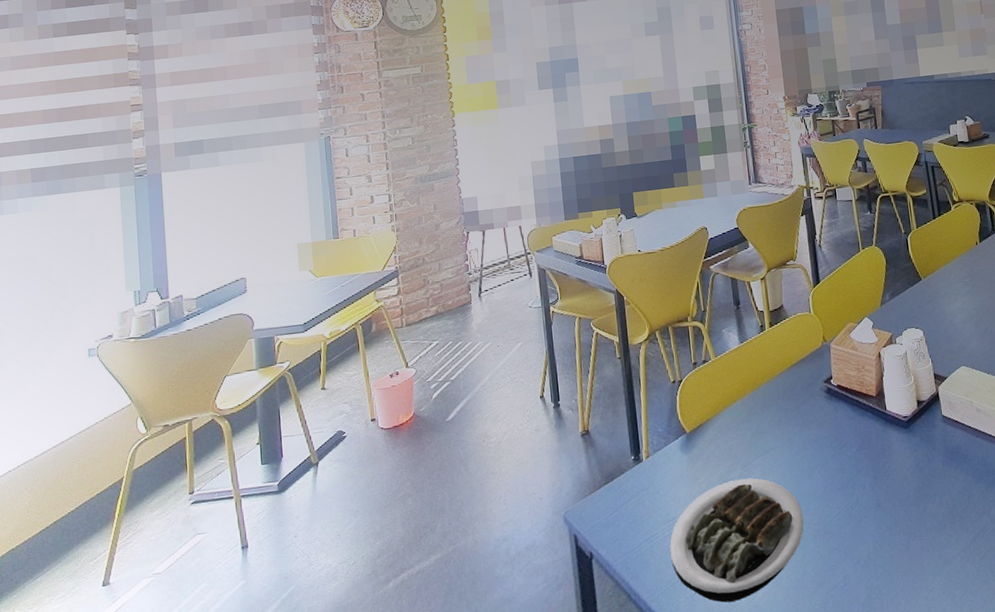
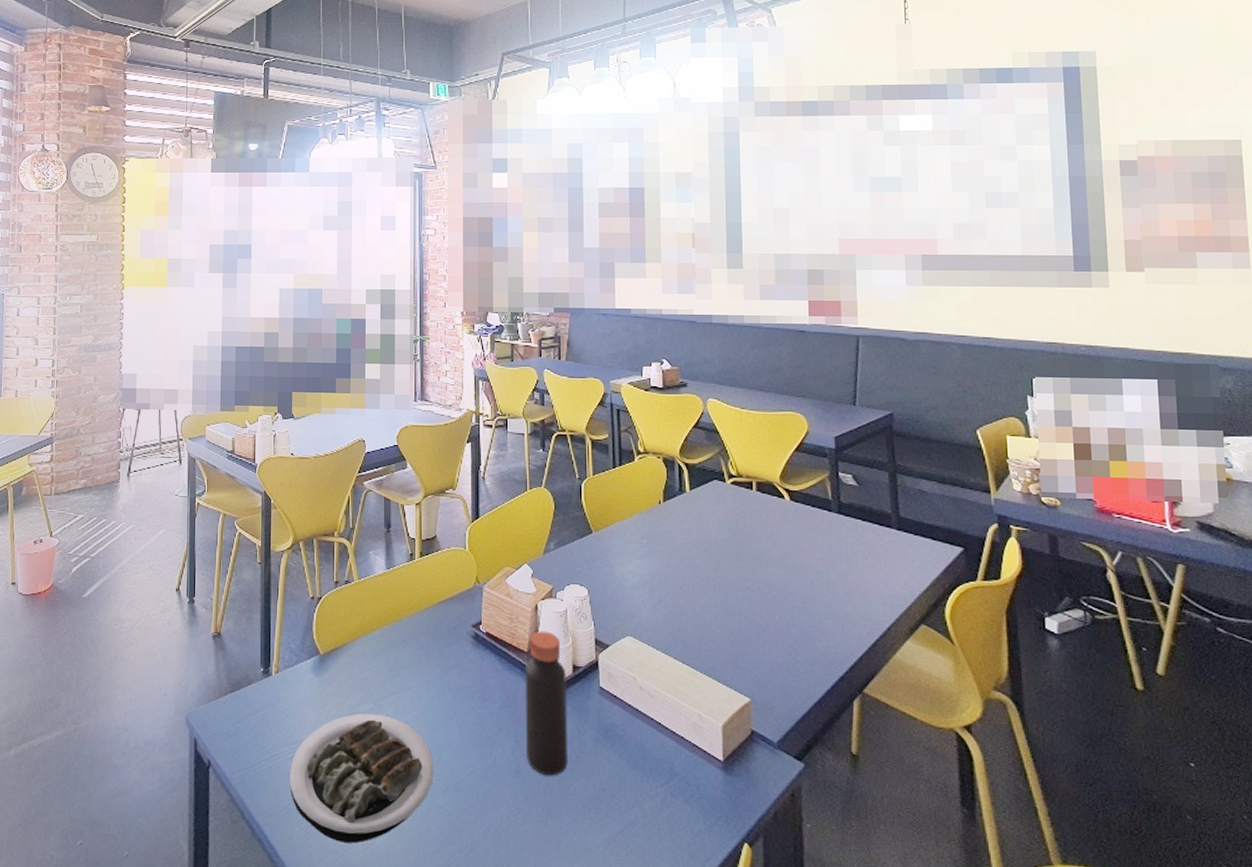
bottle: none [875,374,922,504] -> present [525,631,568,776]

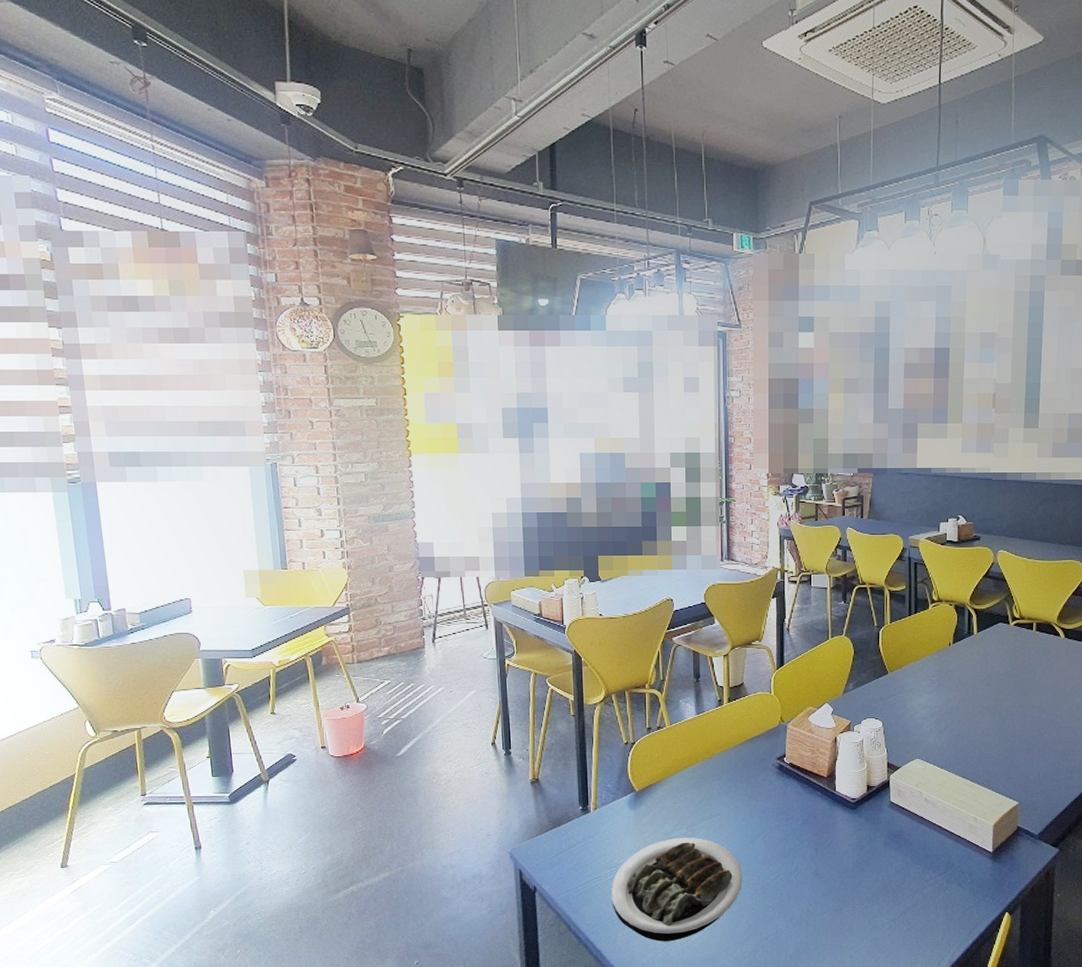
bottle: present [525,631,568,776] -> none [824,759,862,875]

